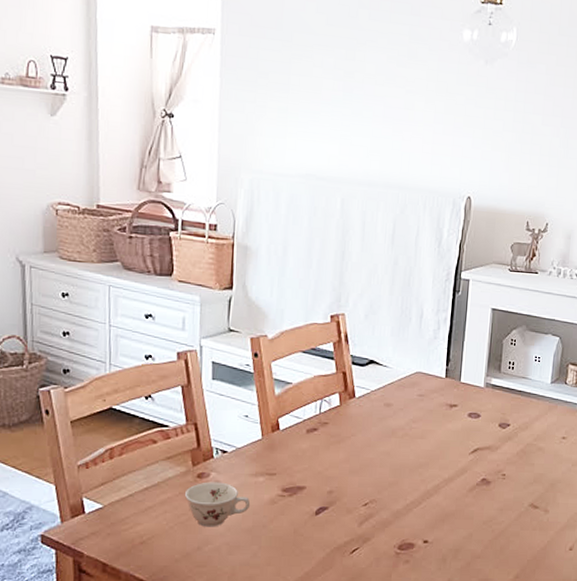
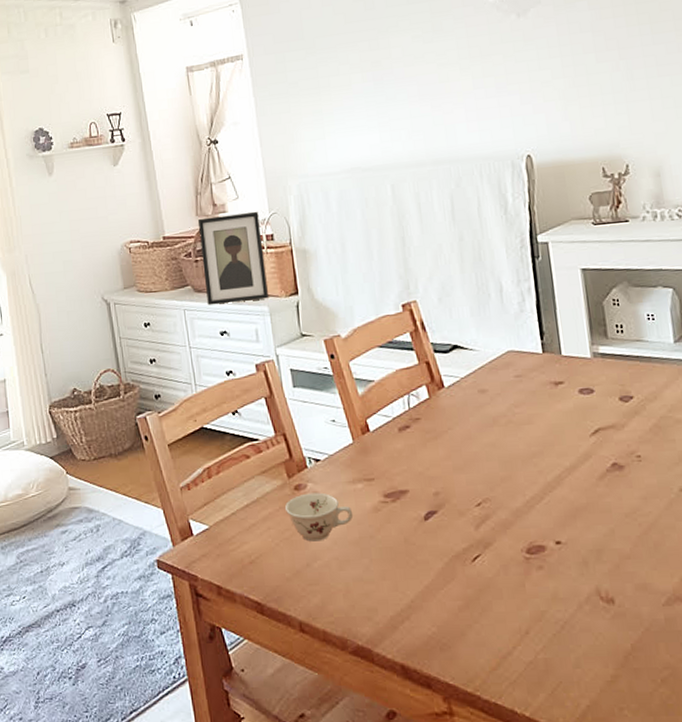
picture frame: none [136,193,205,289] -> present [198,211,268,305]

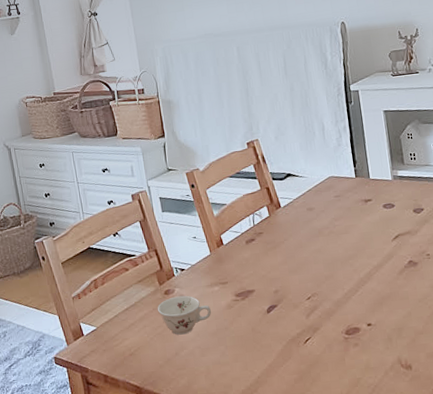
picture frame: present [198,211,268,305] -> none [83,70,141,148]

